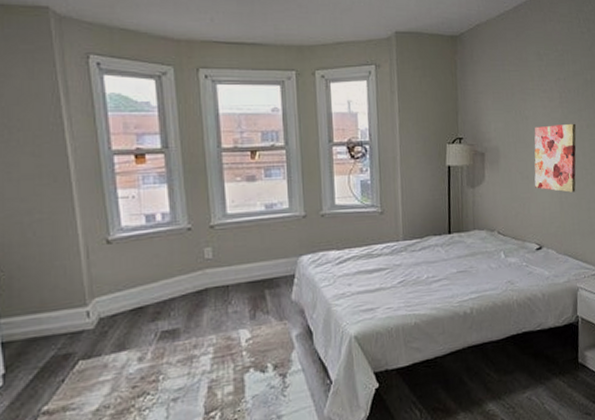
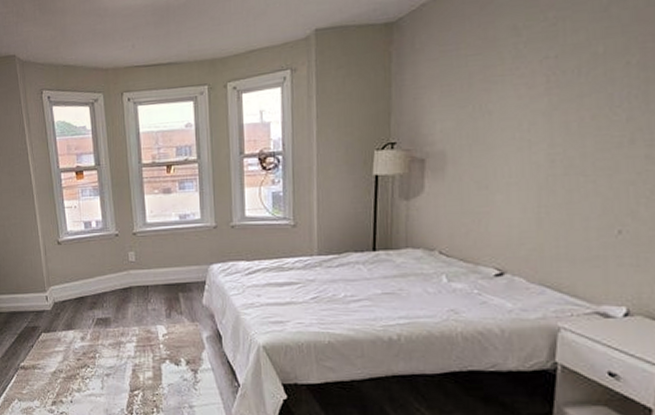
wall art: present [534,123,577,193] -> none [497,114,573,206]

